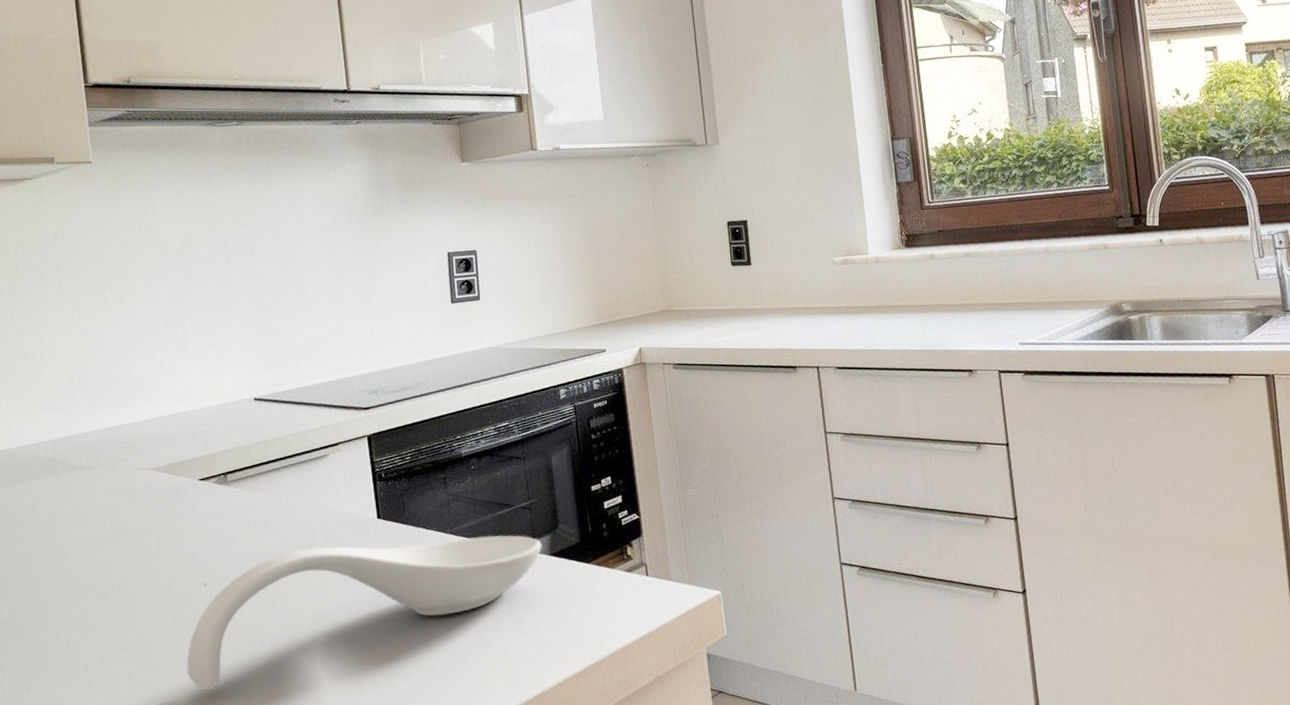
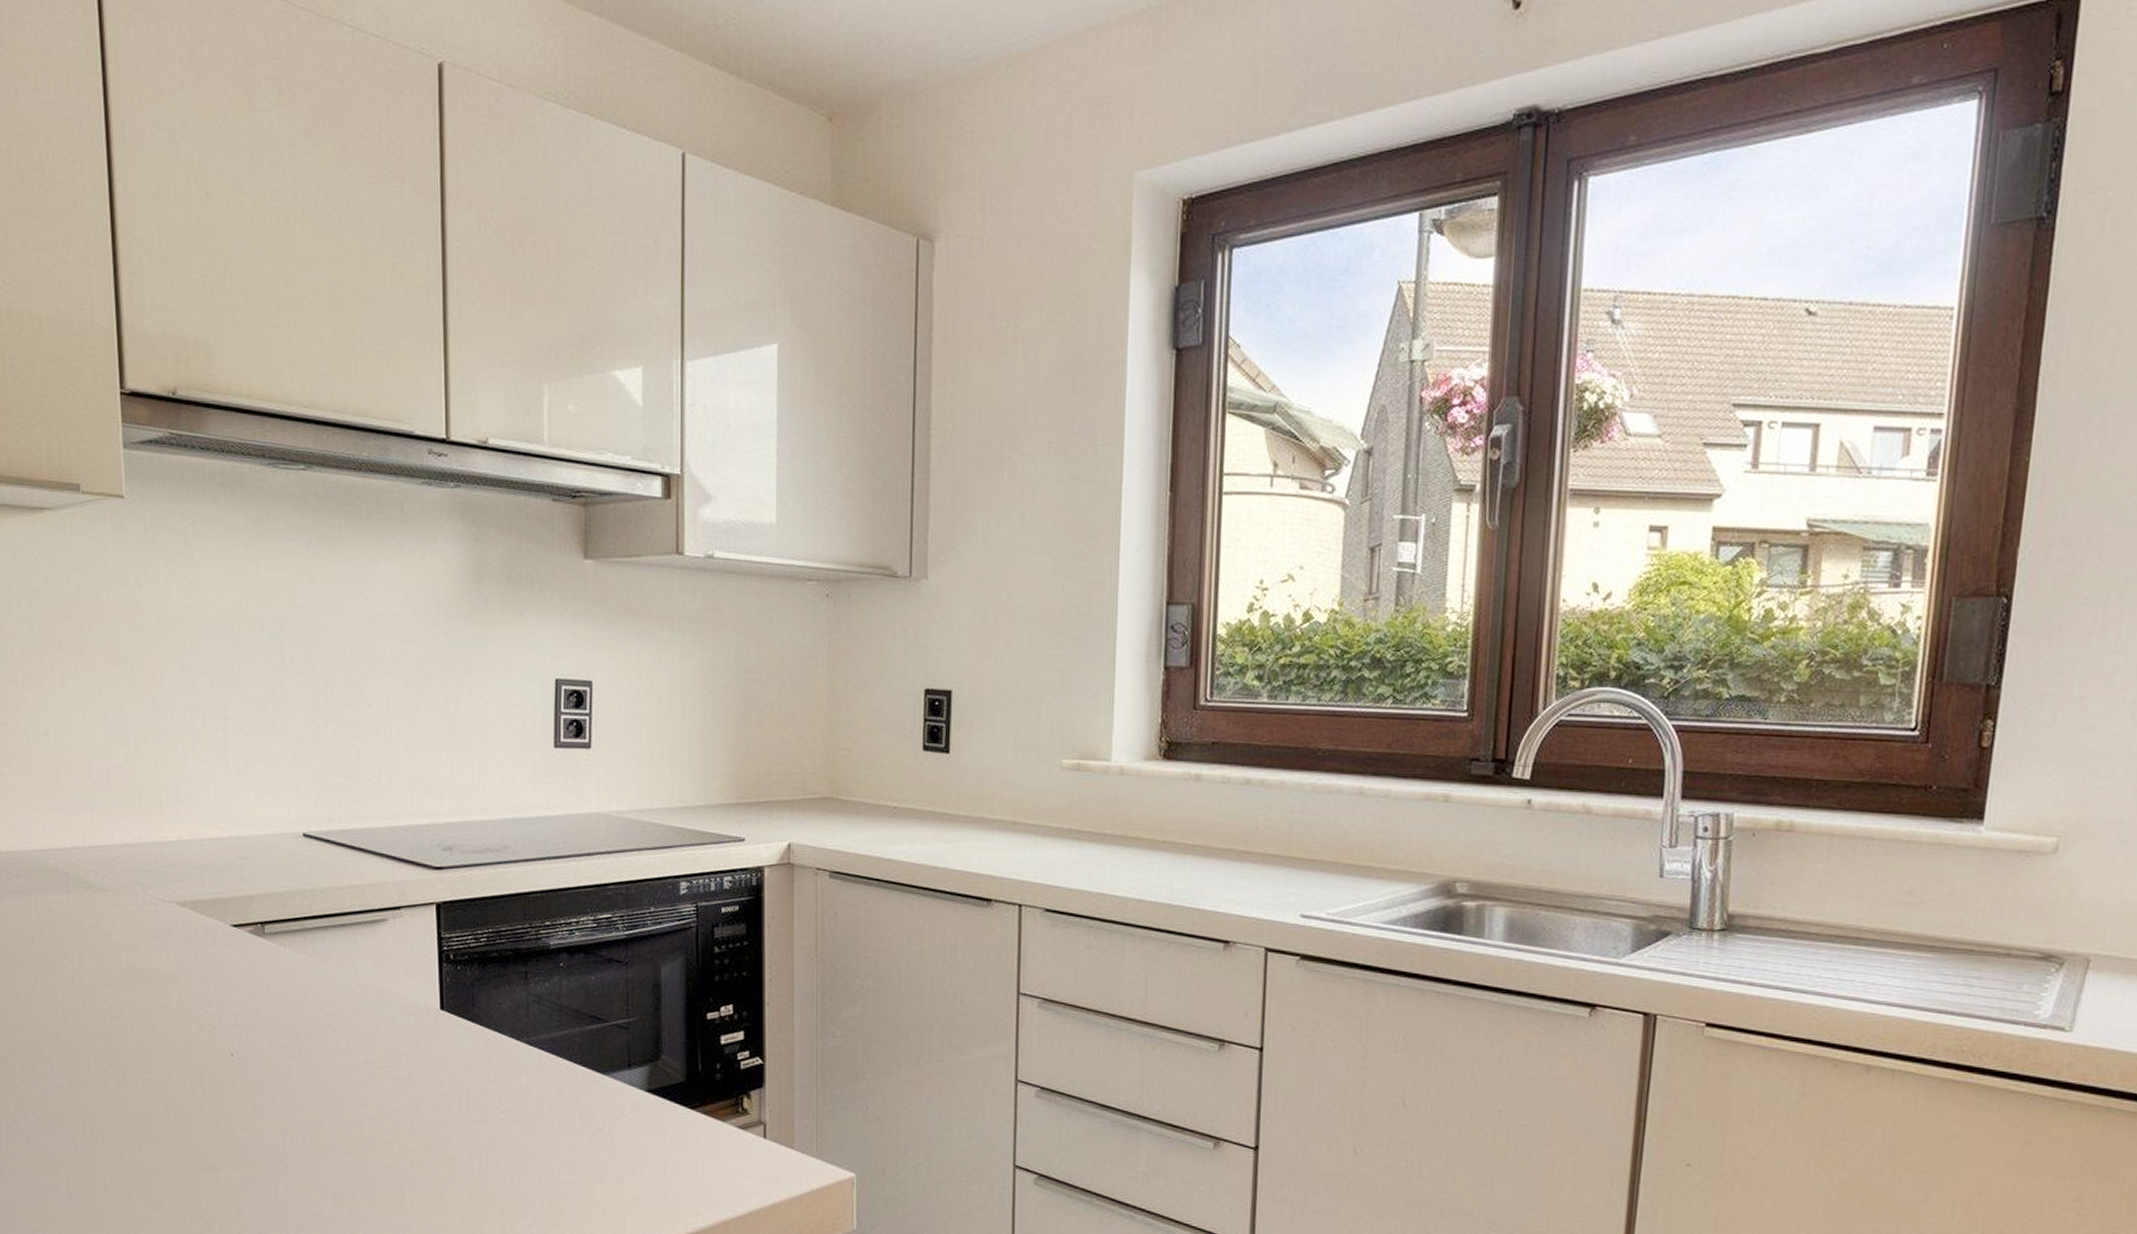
spoon rest: present [186,535,542,691] -> none [205,1031,638,1182]

